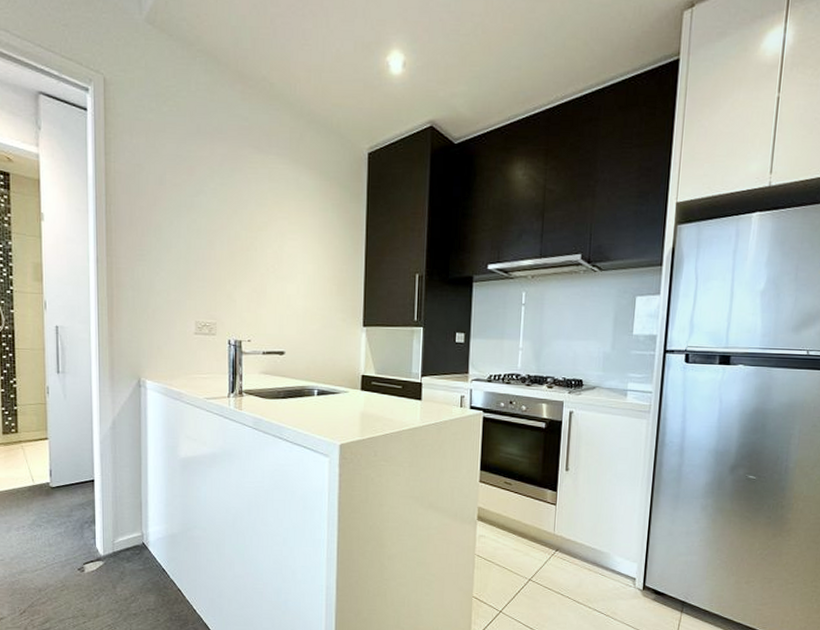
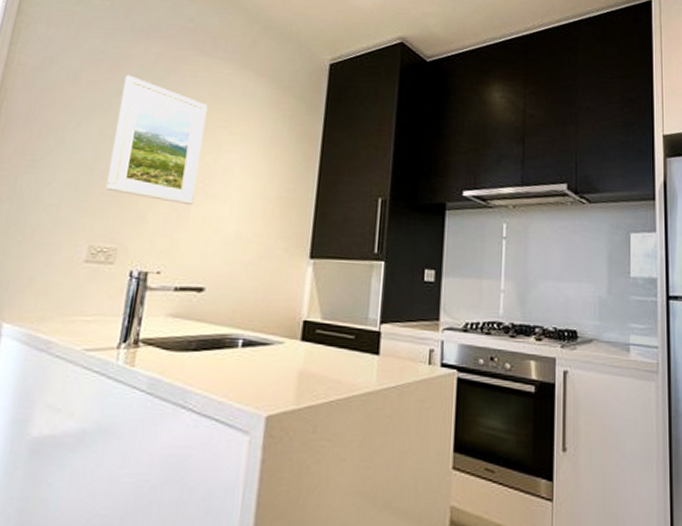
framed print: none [199,175,269,287] -> present [106,74,208,206]

